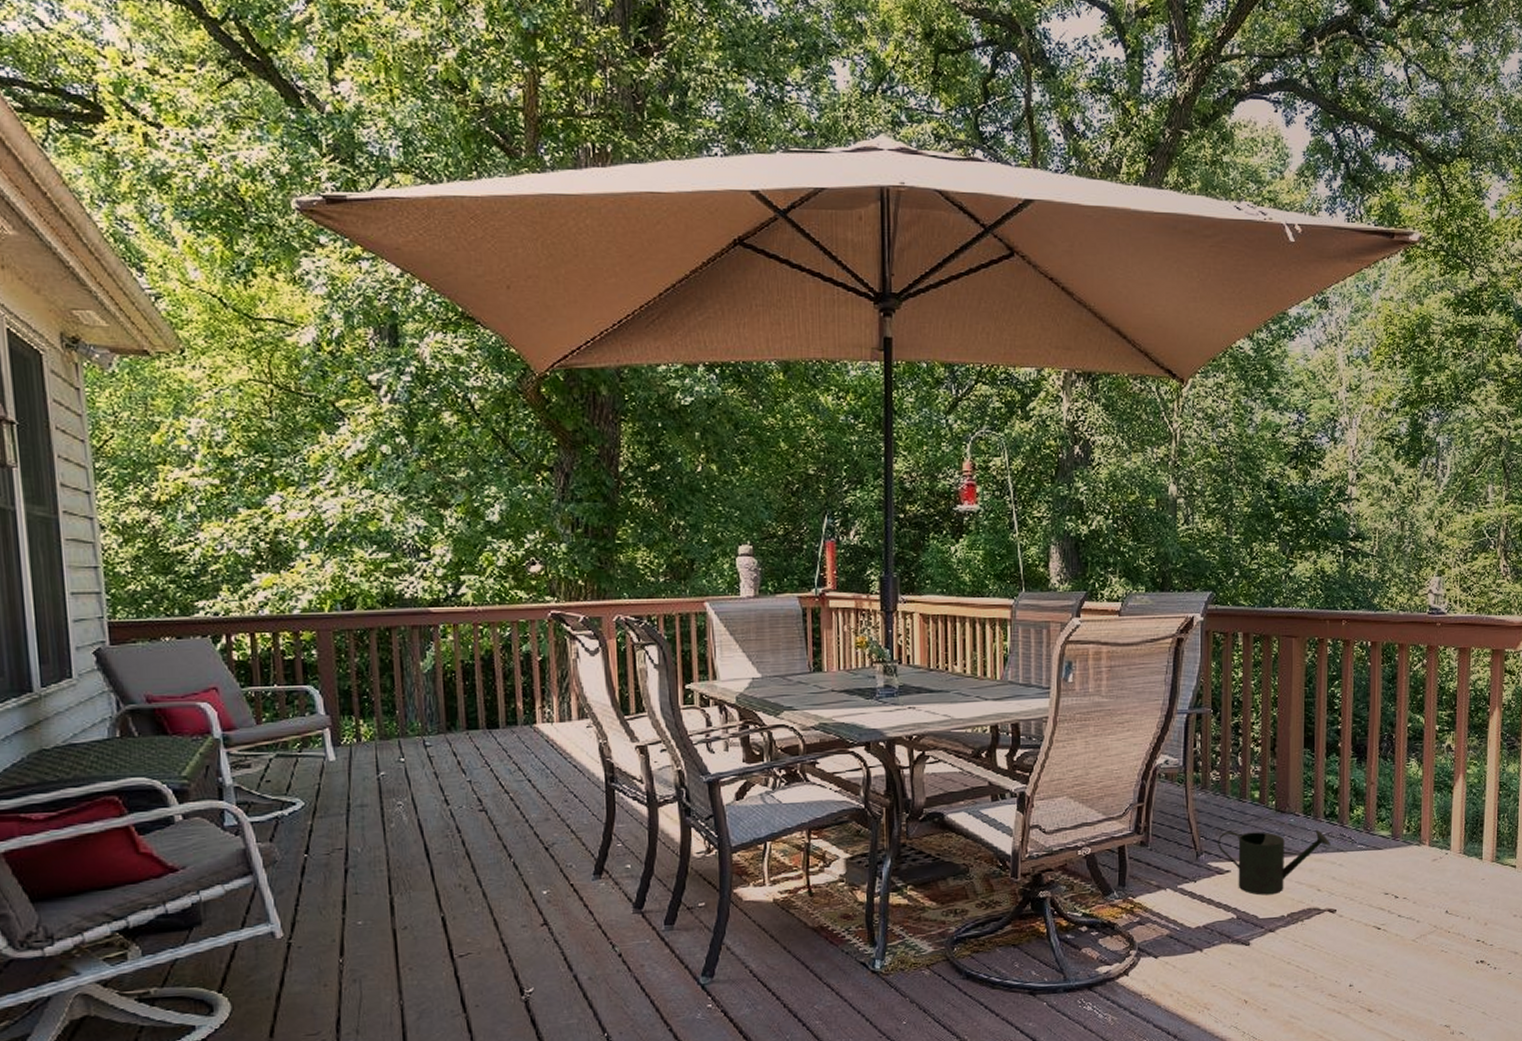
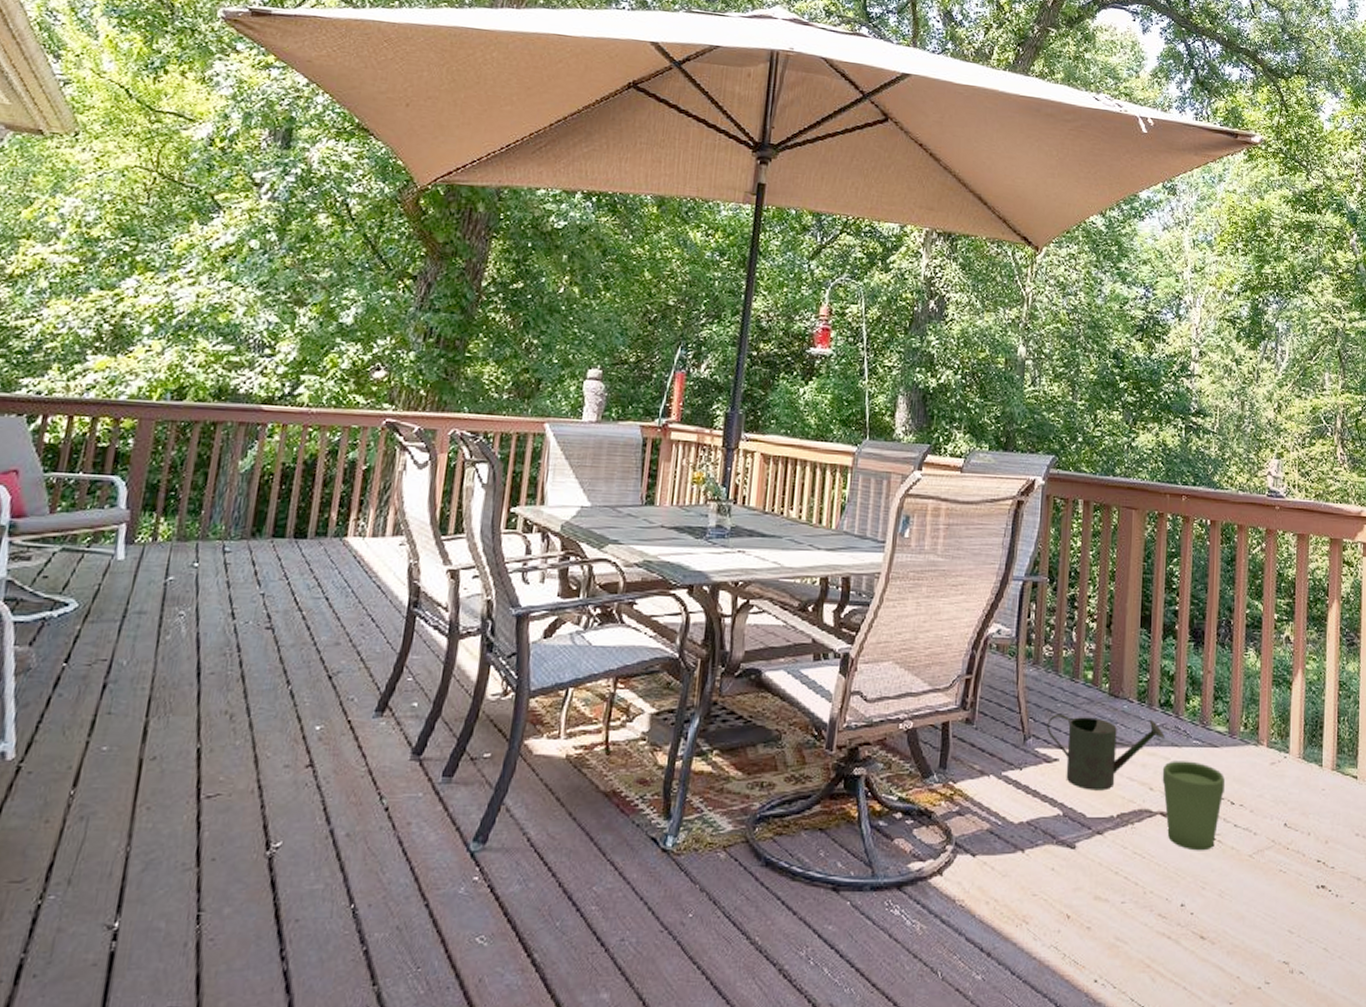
flowerpot: none [1329,863,1388,940] -> present [1162,761,1225,851]

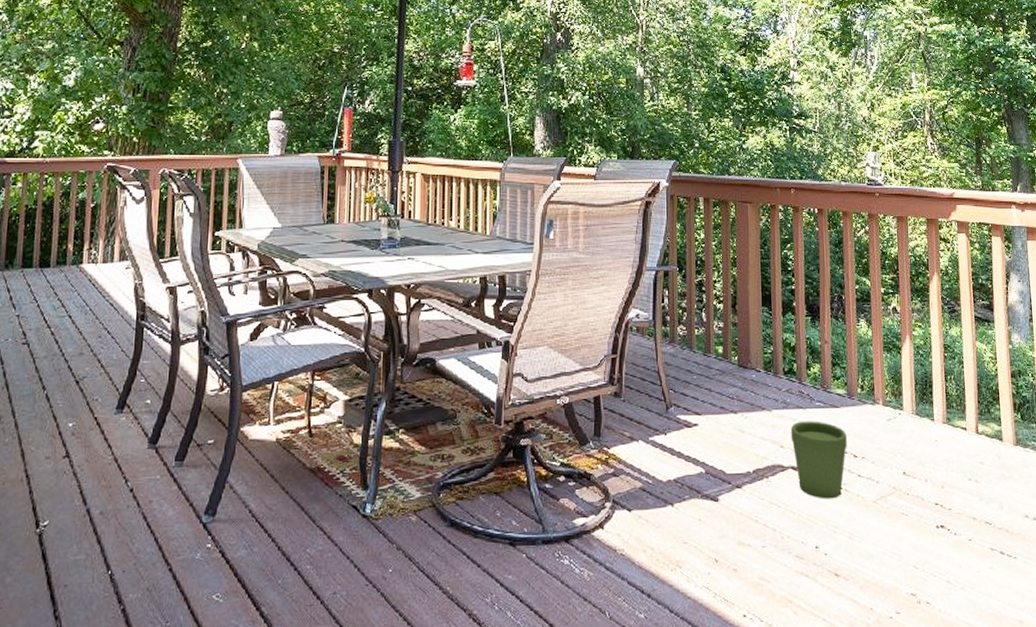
watering can: present [1047,713,1165,791] -> none [686,384,791,450]

